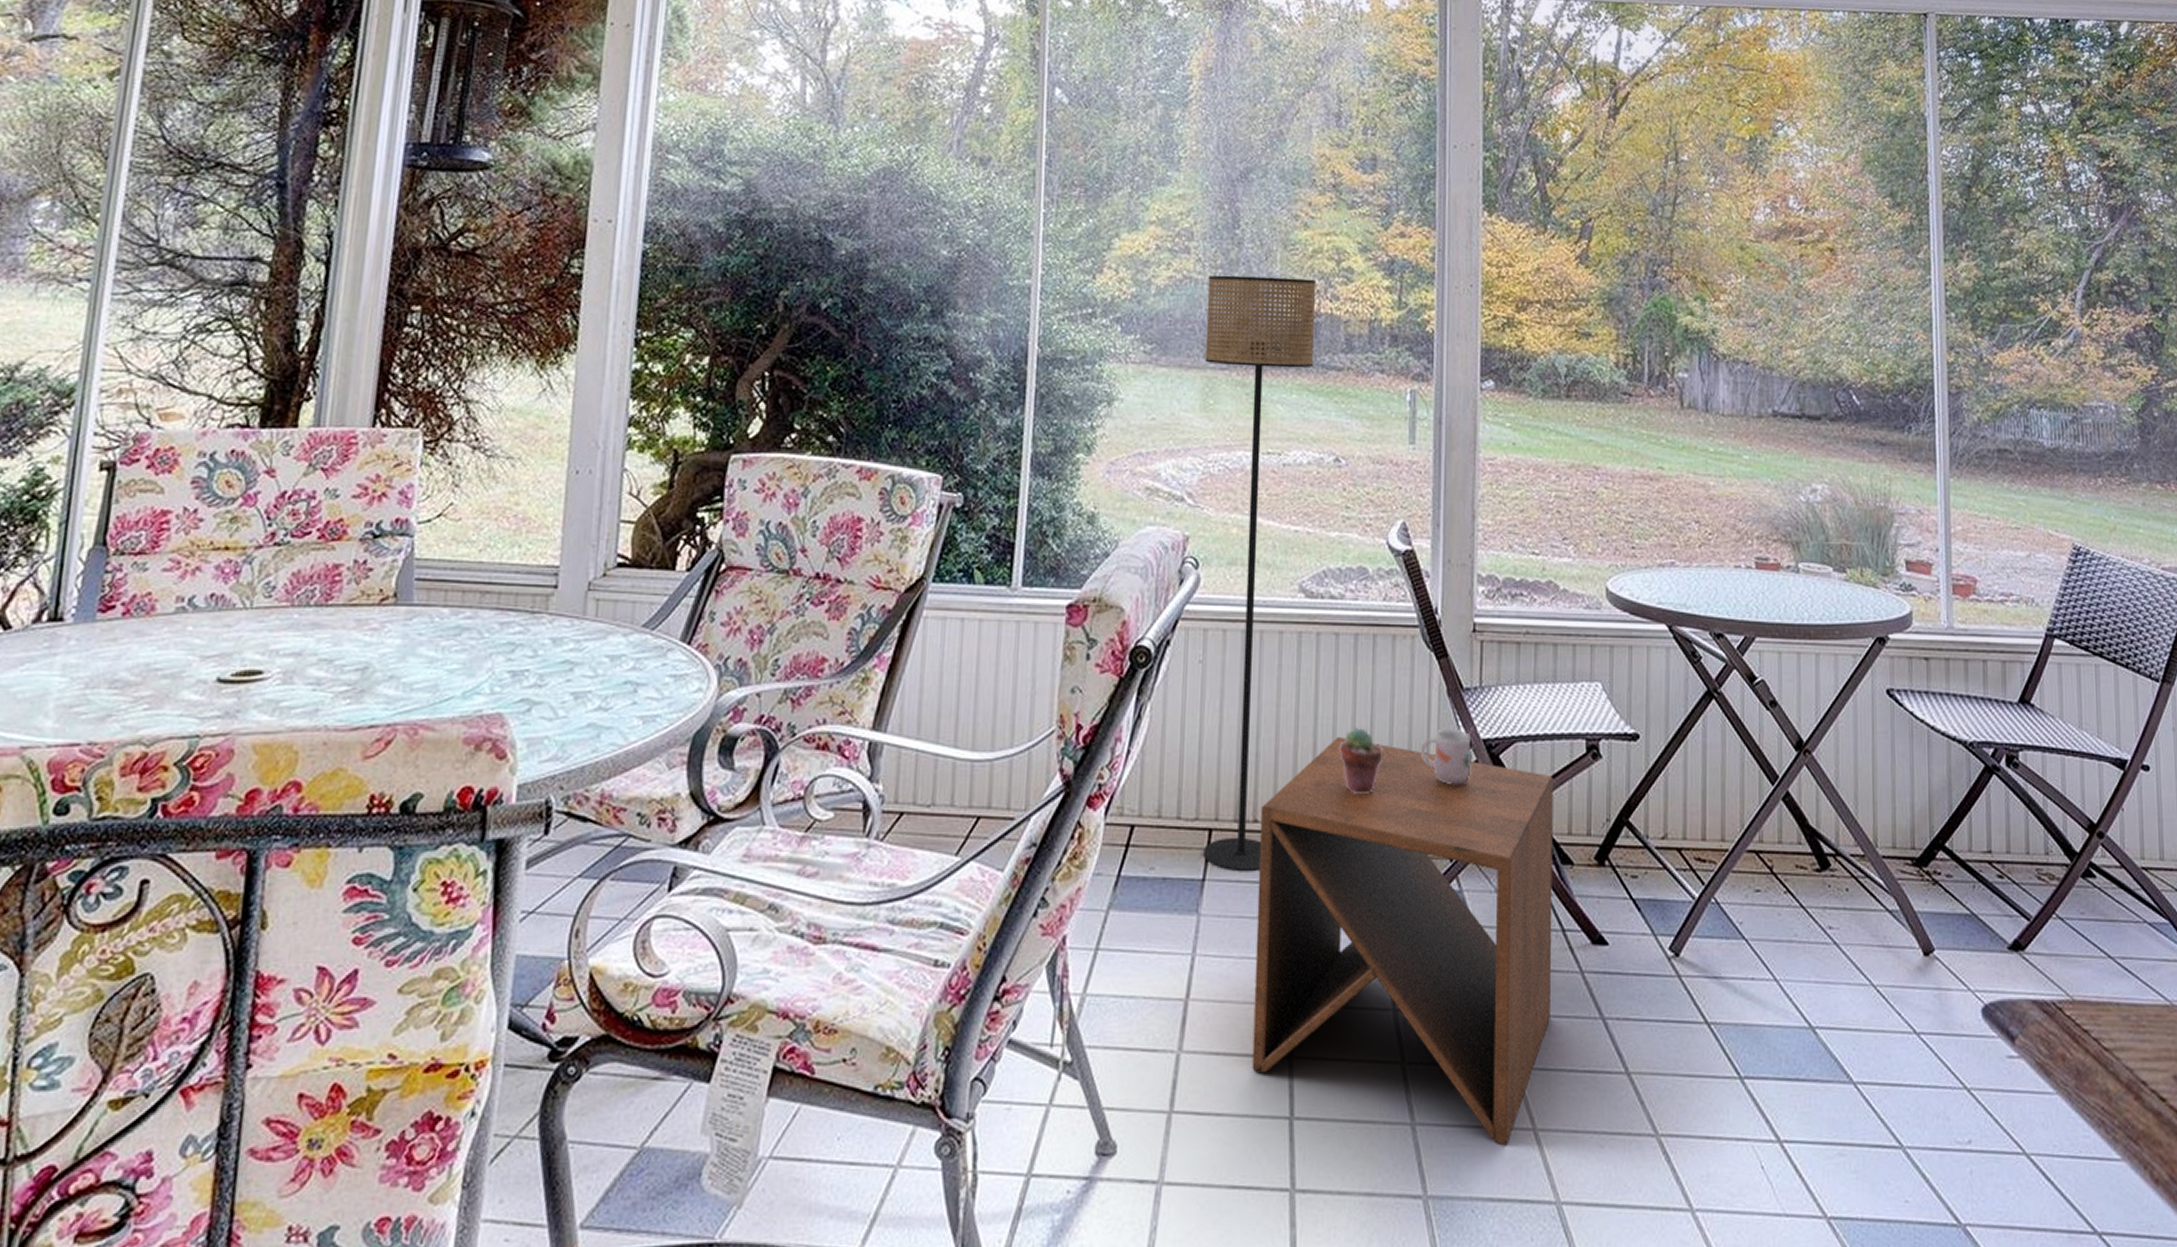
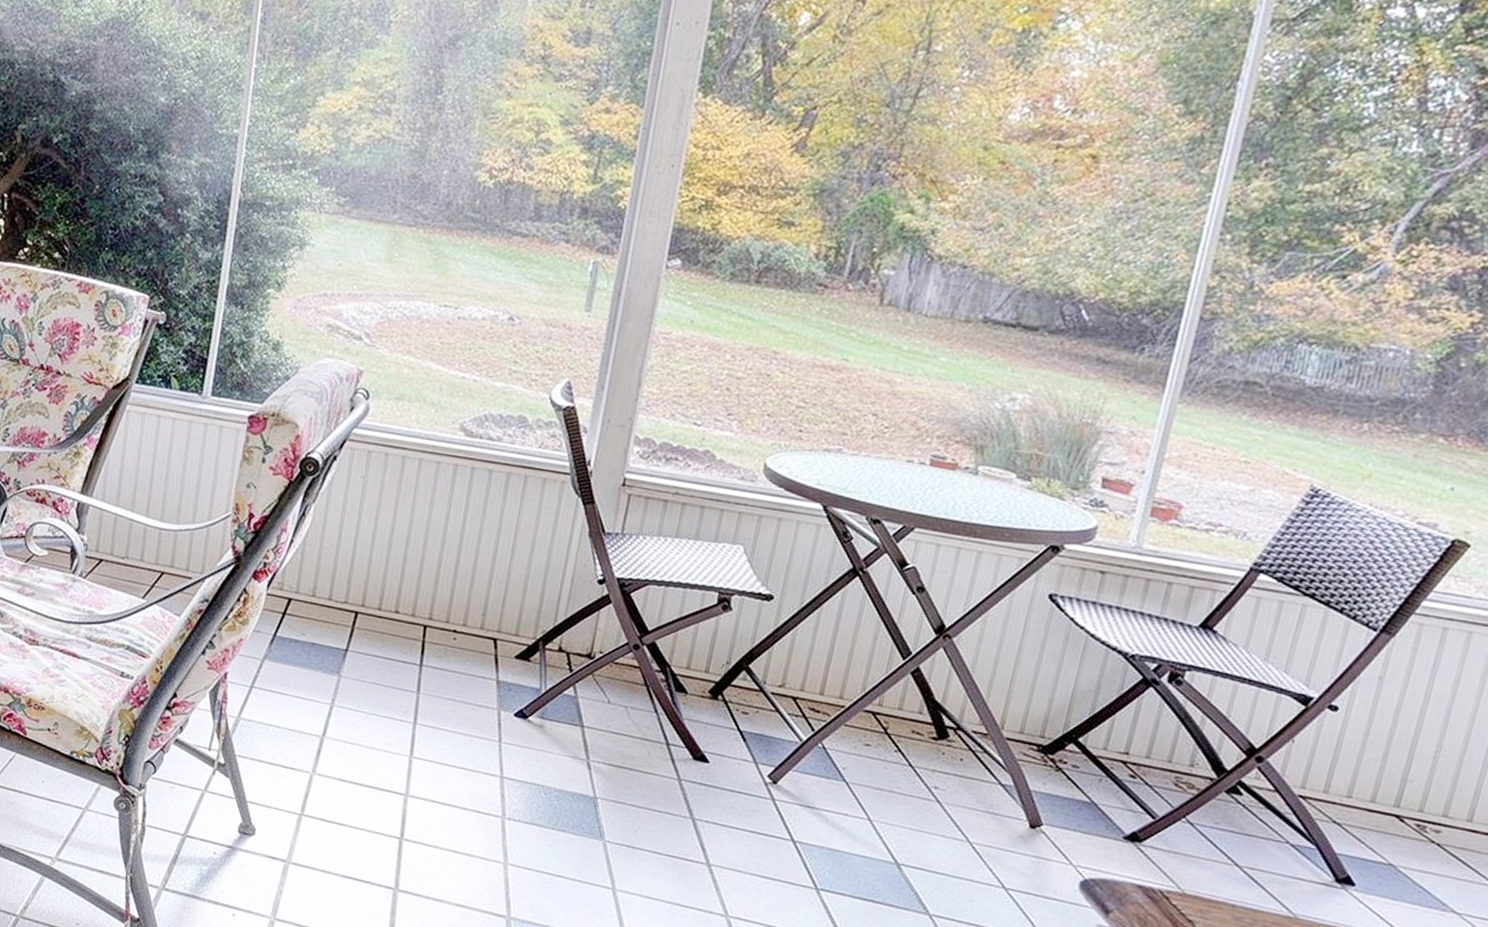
floor lamp: present [1204,275,1317,872] -> none [349,137,513,651]
side table: present [1252,737,1553,1146] -> none [372,556,680,896]
potted succulent: present [1339,728,1384,793] -> none [479,551,522,606]
mug: present [1420,725,1475,785] -> none [555,563,611,612]

